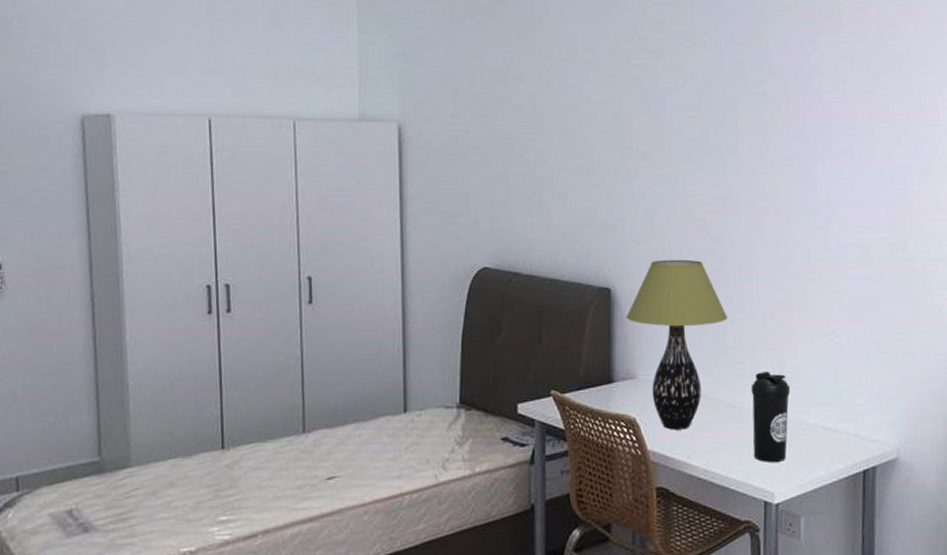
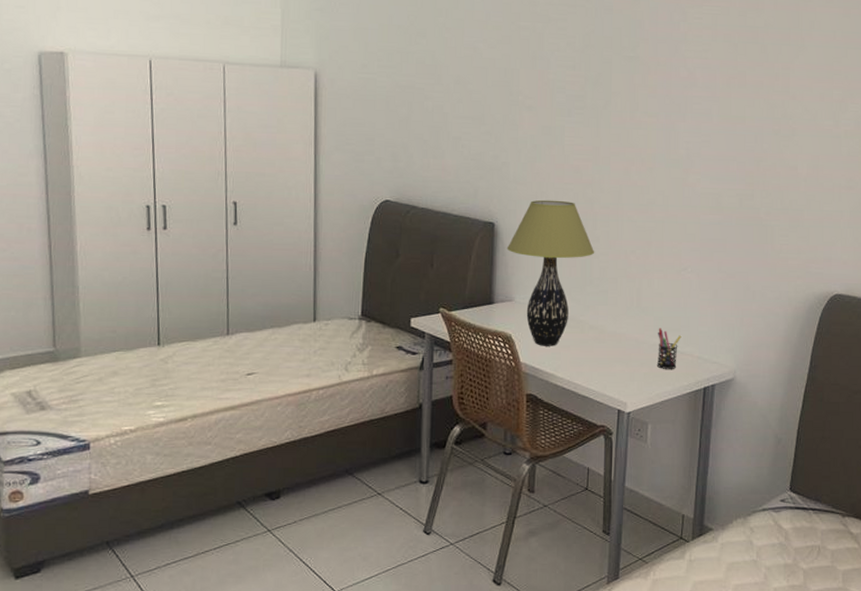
water bottle: present [751,370,791,462] -> none [611,299,646,377]
pen holder: none [806,402,834,451] -> present [657,328,682,369]

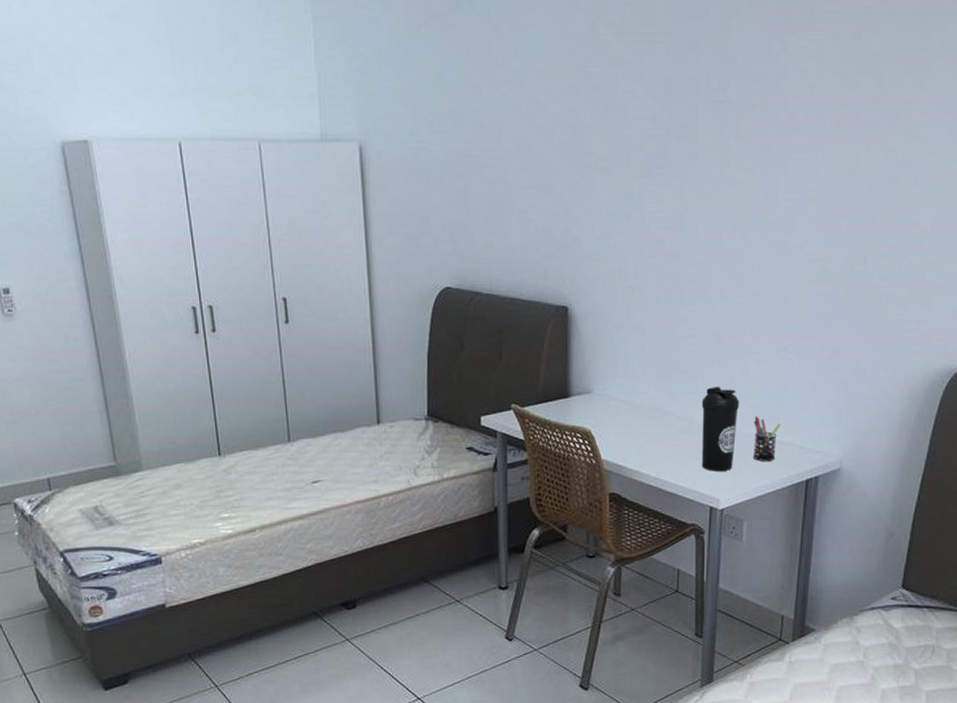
table lamp: present [506,199,595,346] -> none [582,277,682,441]
water bottle: none [611,299,646,377] -> present [701,386,740,471]

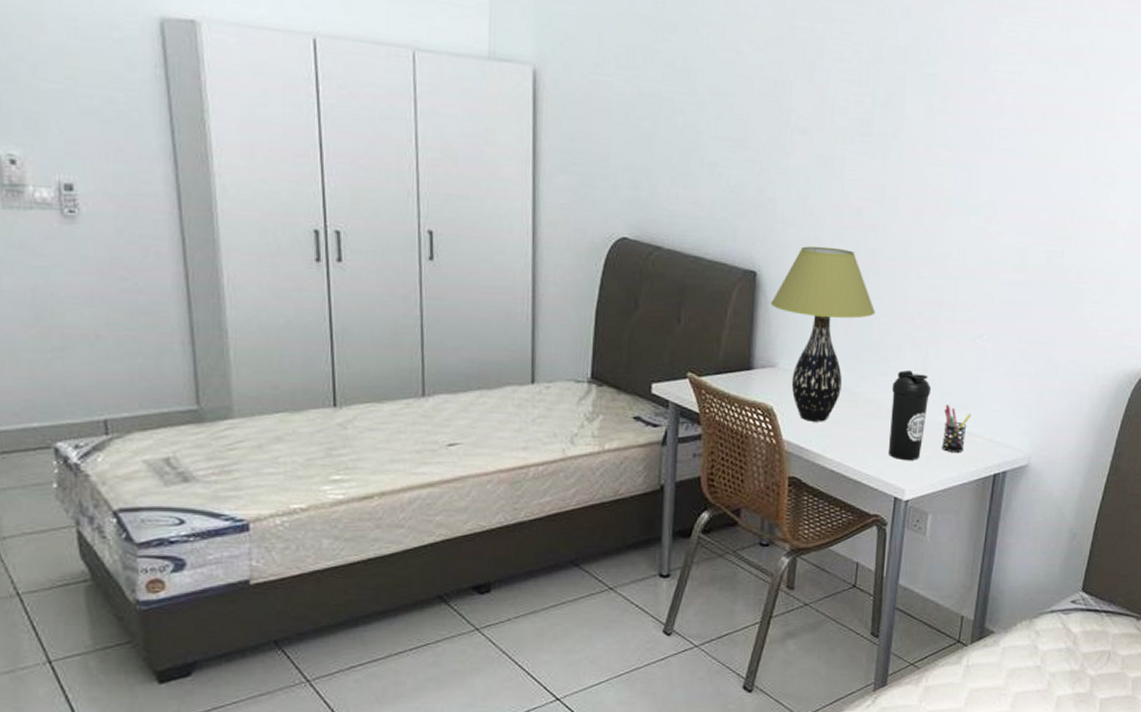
table lamp: none [582,277,682,441] -> present [770,246,876,422]

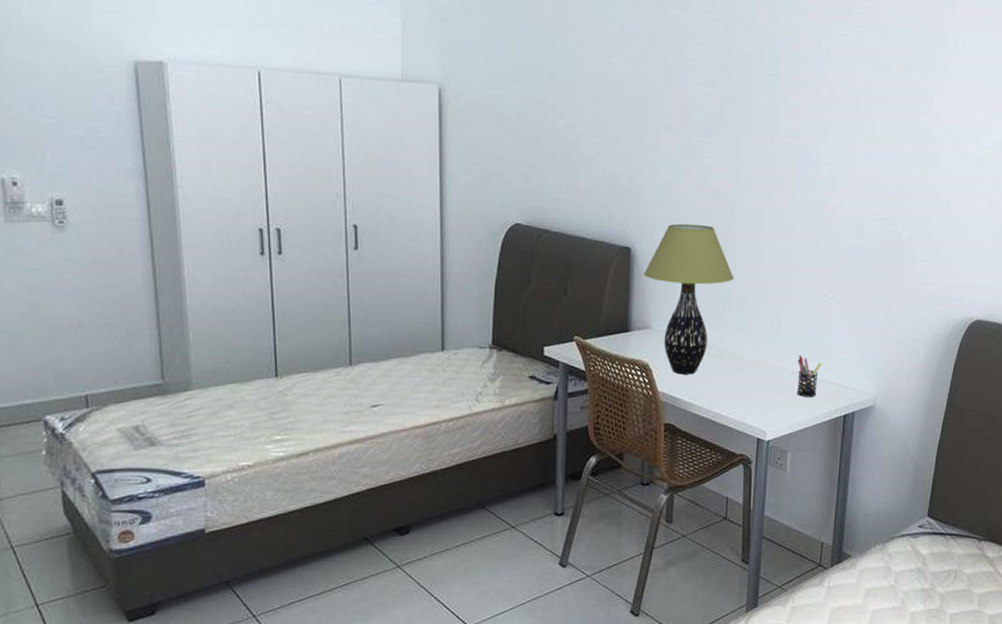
water bottle: present [889,369,932,460] -> none [751,326,786,405]

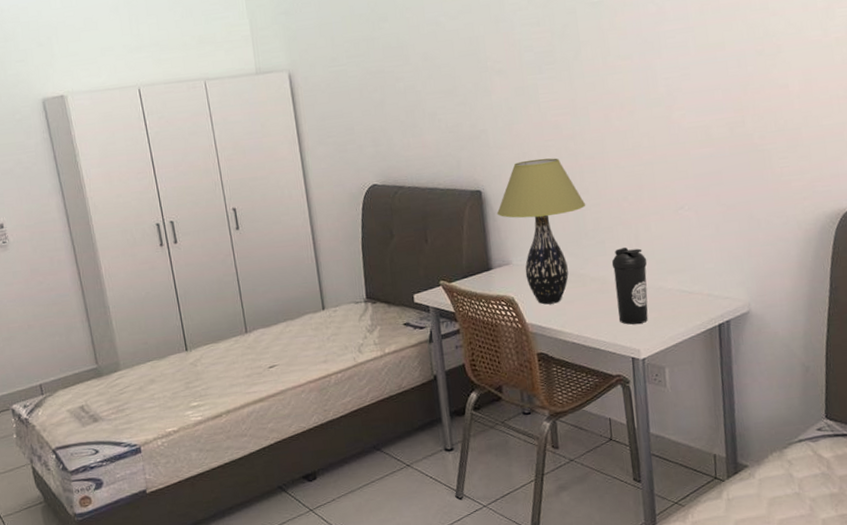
water bottle: none [751,326,786,405] -> present [611,246,649,325]
pen holder: present [797,355,822,397] -> none [662,270,688,311]

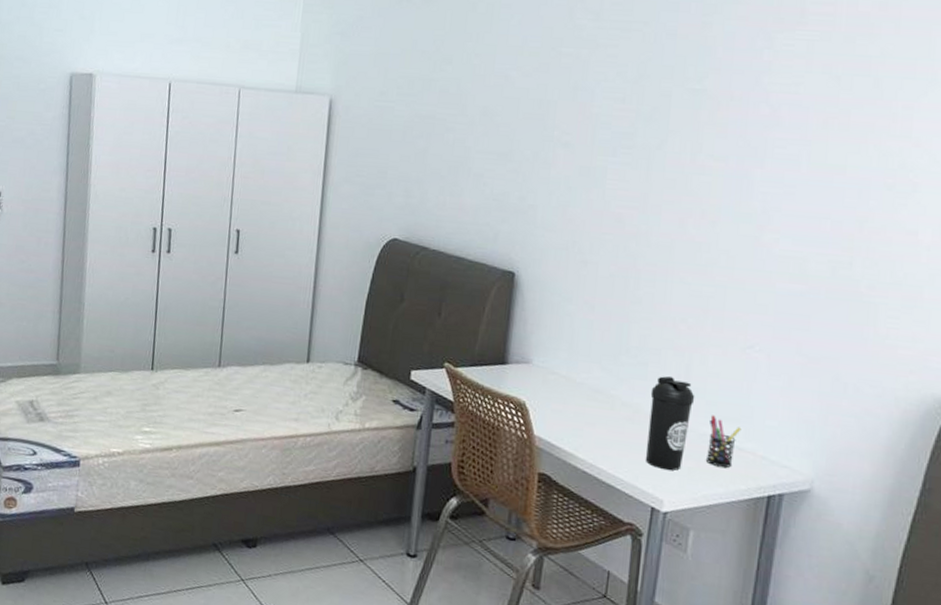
table lamp: present [496,158,586,305] -> none [527,250,635,421]
pen holder: none [662,270,688,311] -> present [707,415,742,468]

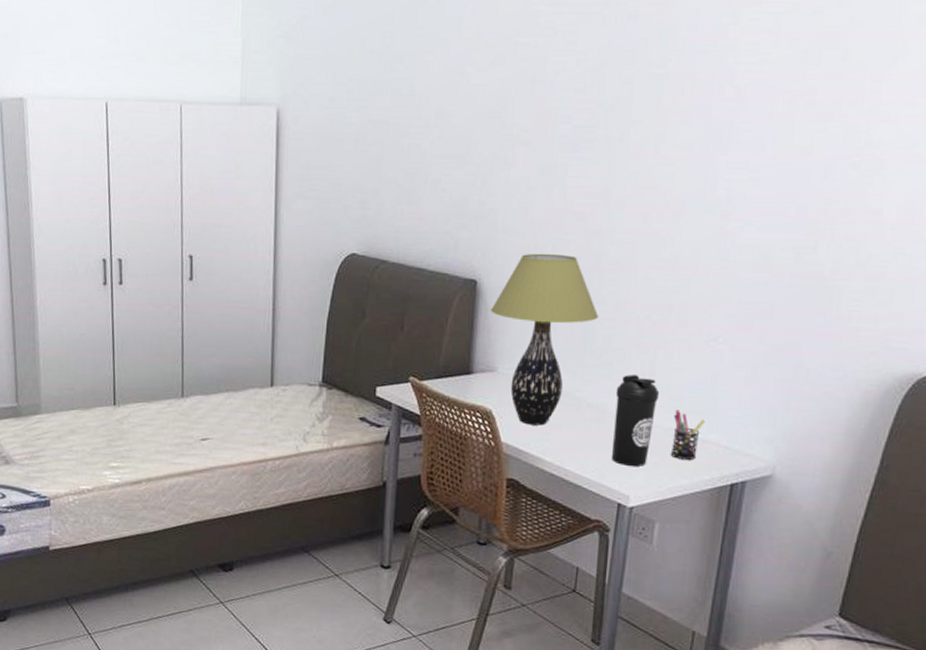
table lamp: none [527,250,635,421] -> present [490,253,599,426]

